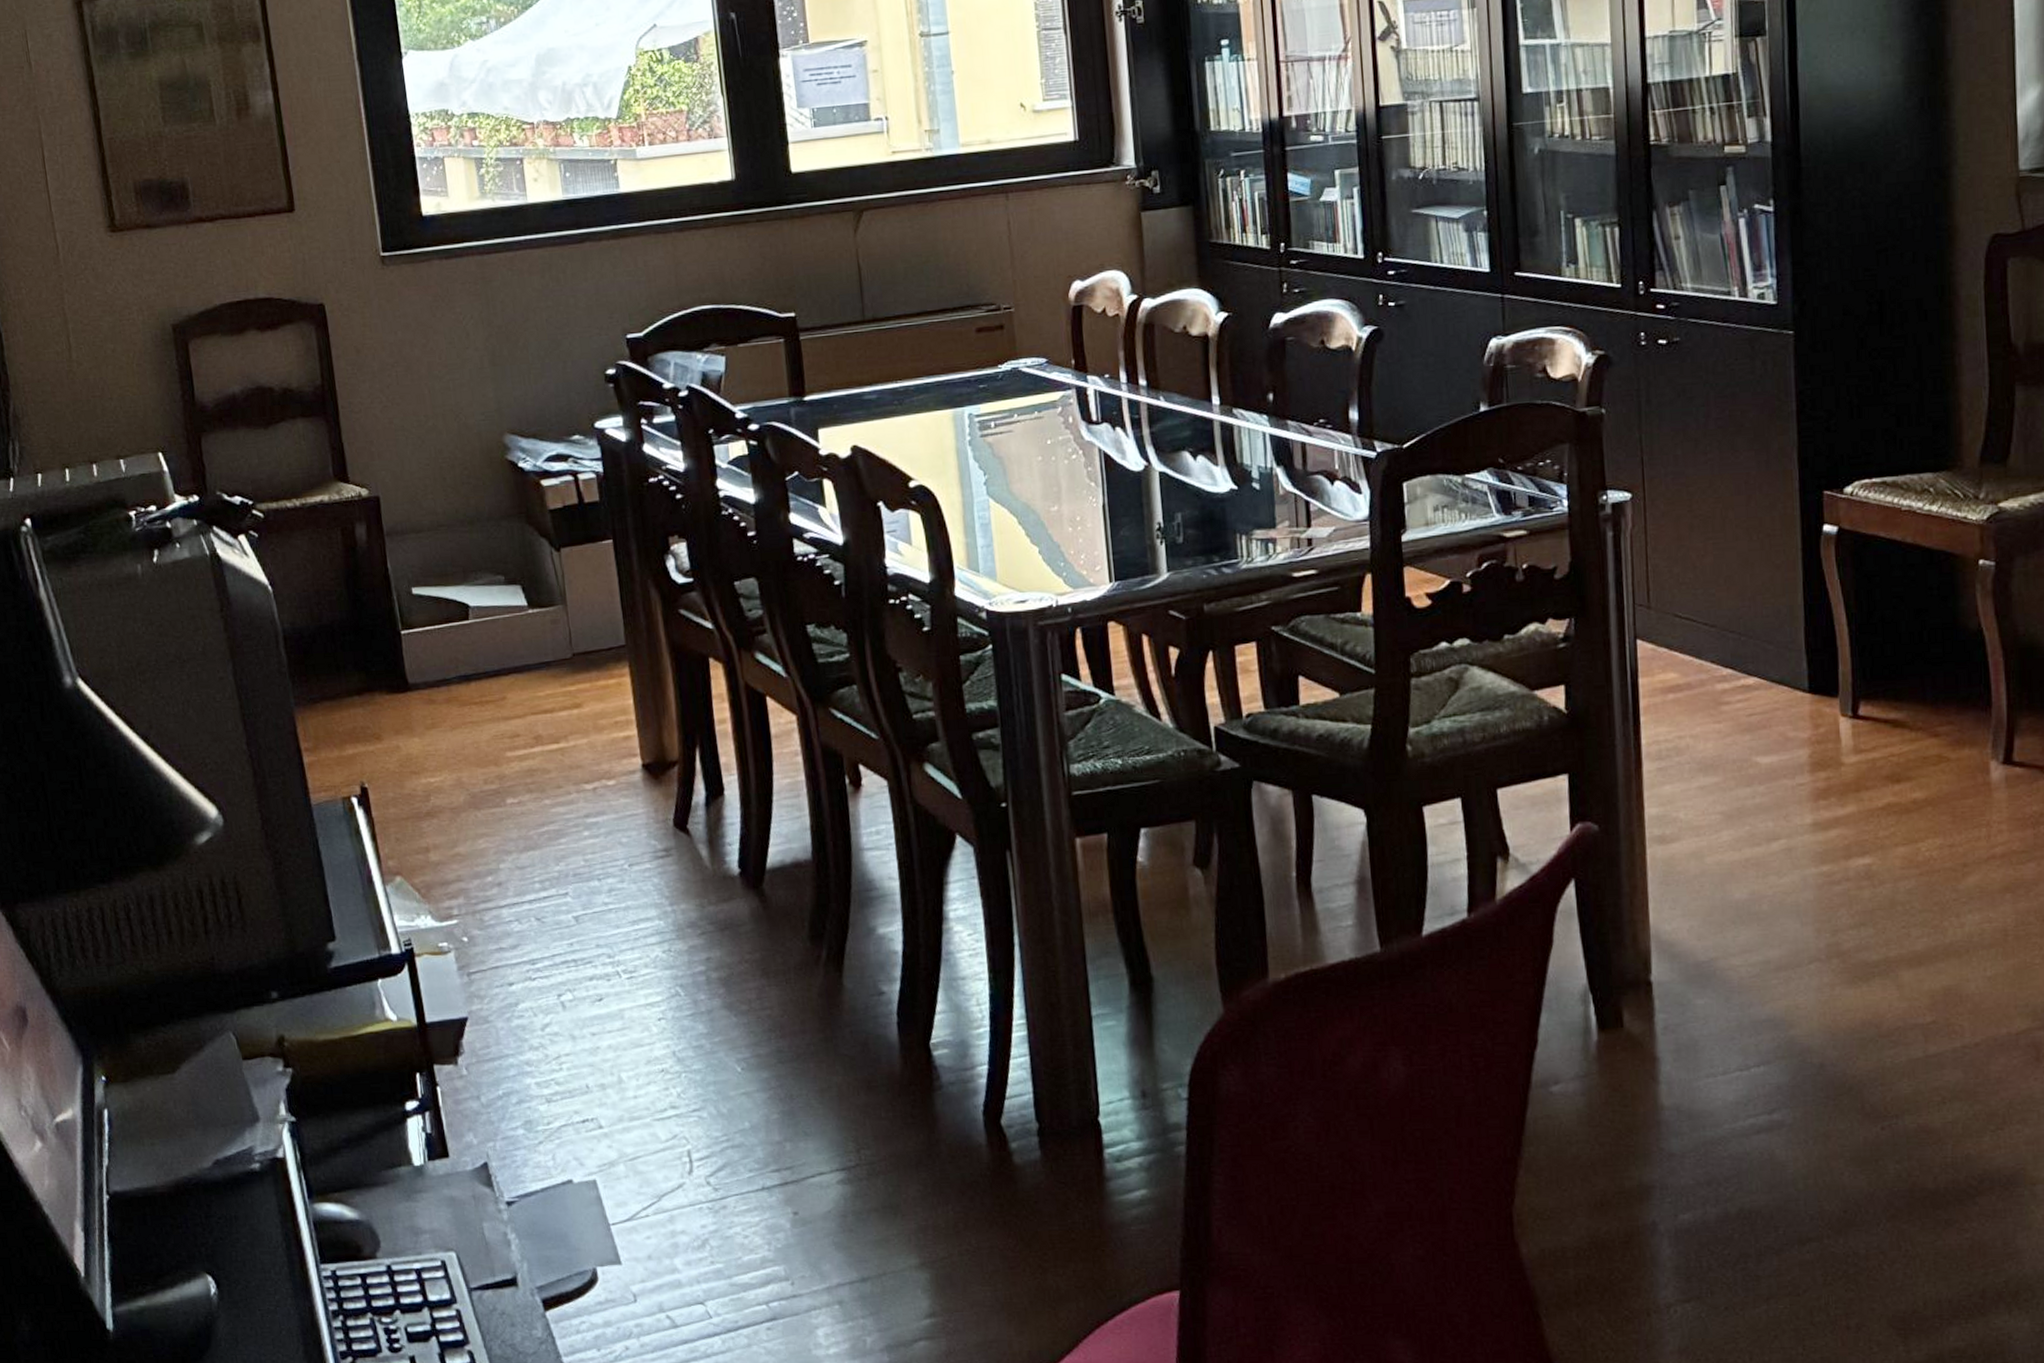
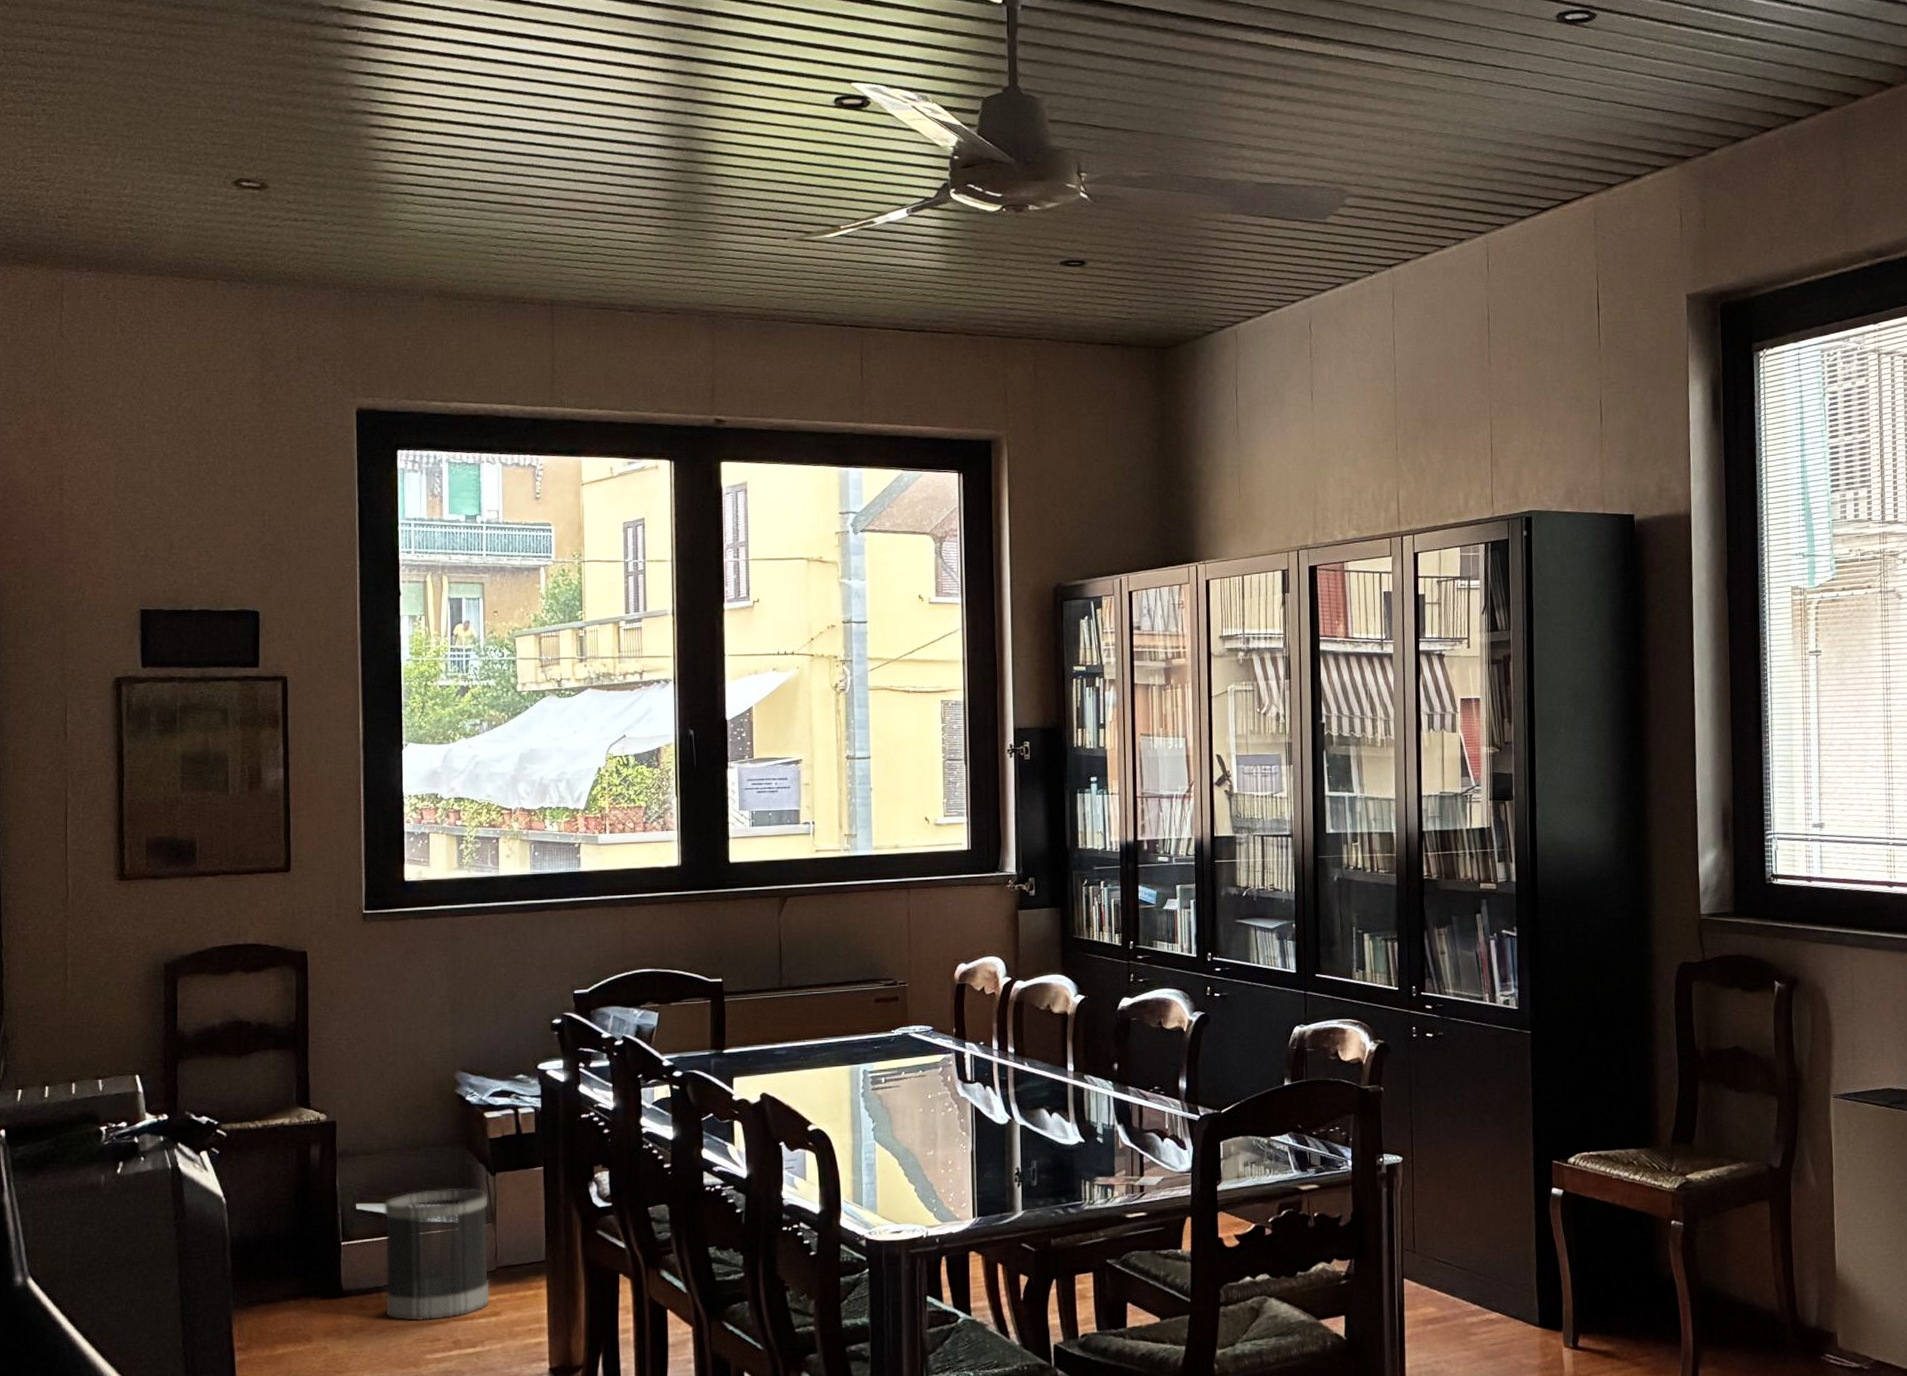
wastebasket: none [442,566,569,716] -> present [384,1187,490,1322]

